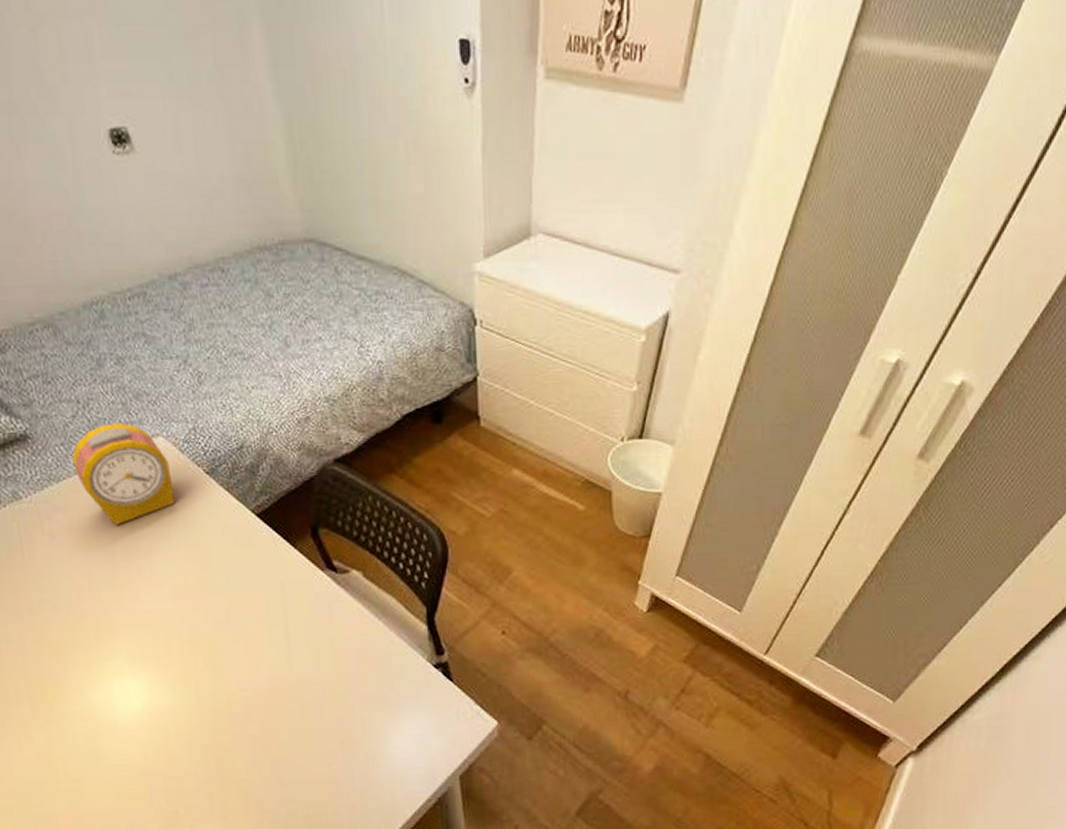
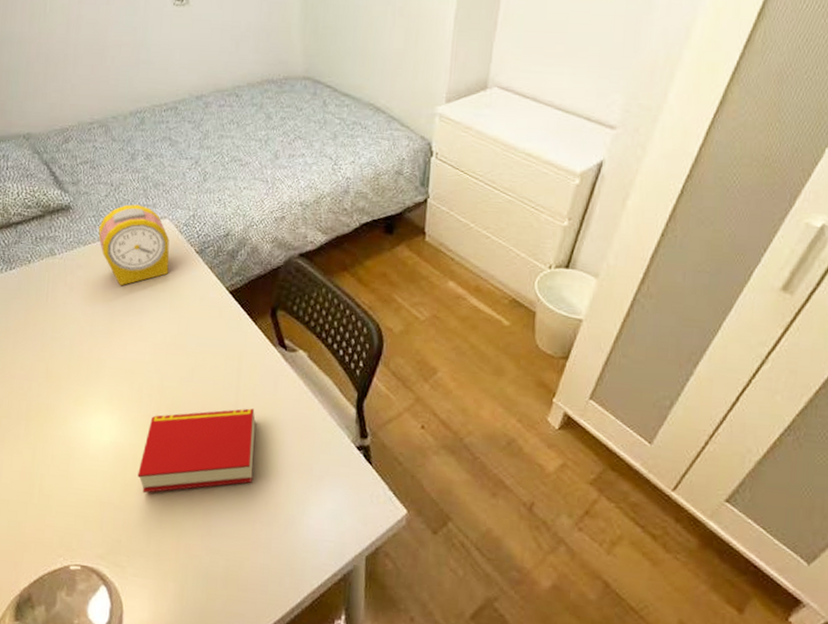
book: none [183,643,321,757] -> present [137,408,256,494]

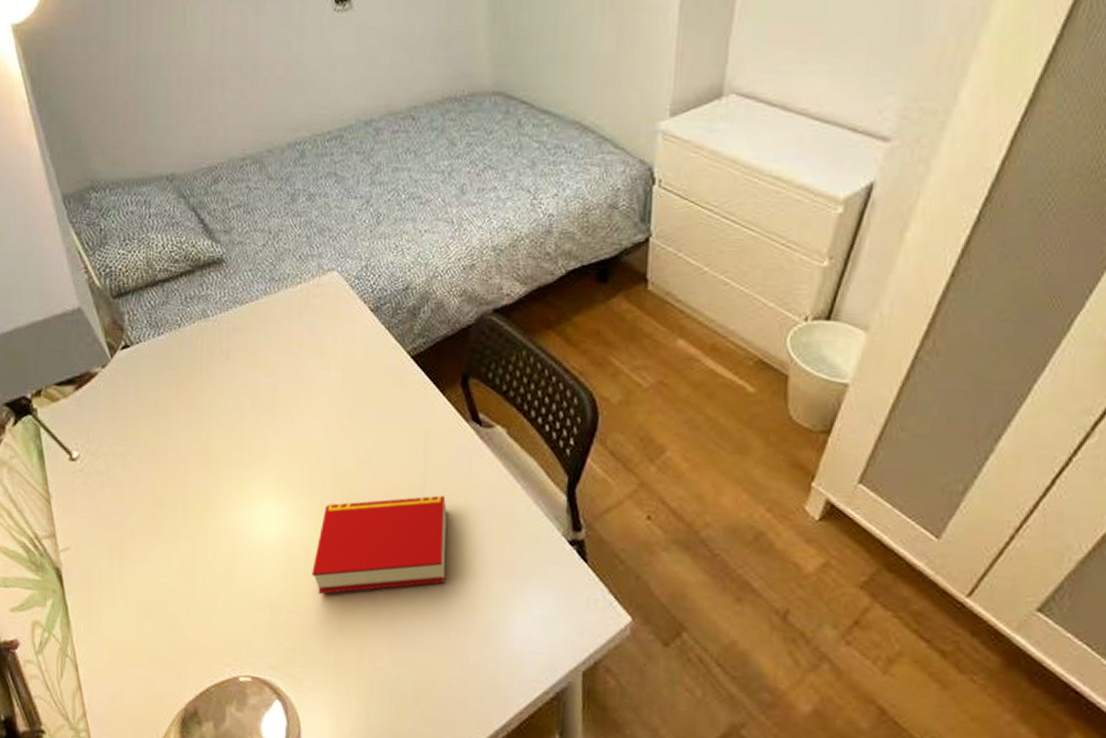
alarm clock: present [98,204,170,286] -> none [256,255,340,352]

